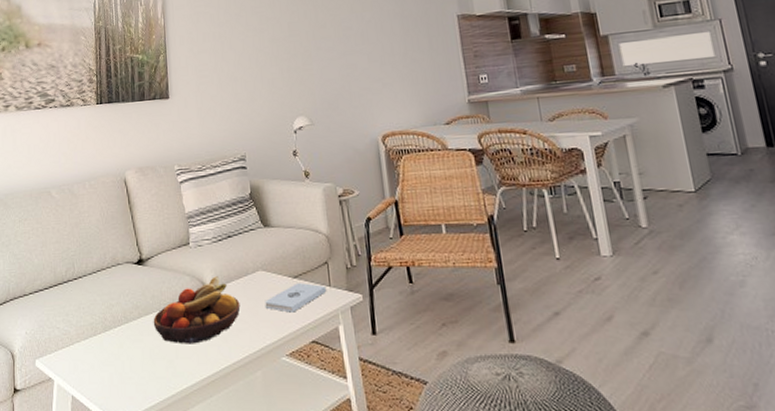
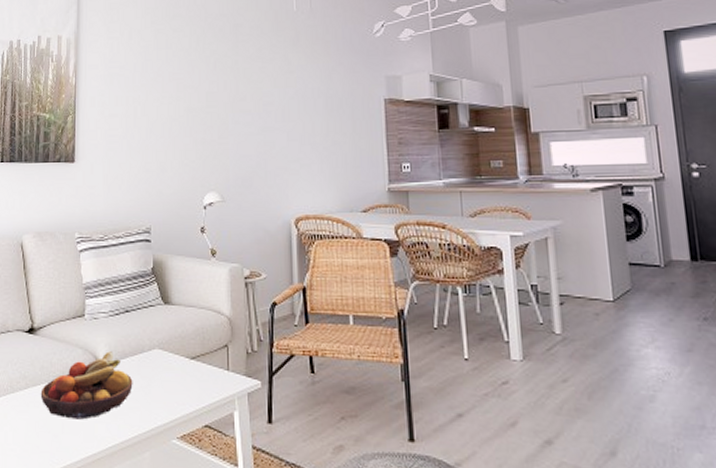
notepad: present [265,283,327,313] -> none [159,365,225,395]

